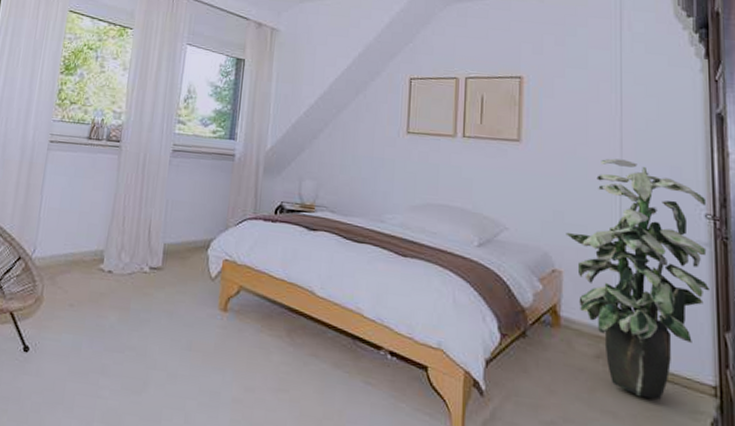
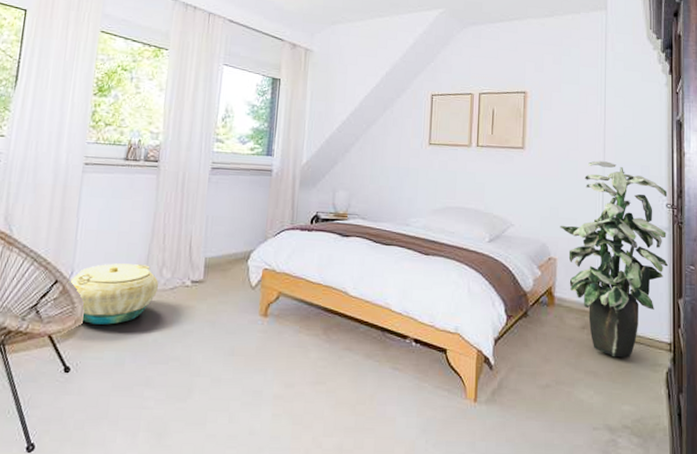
basket: none [30,243,117,307] -> present [68,263,158,325]

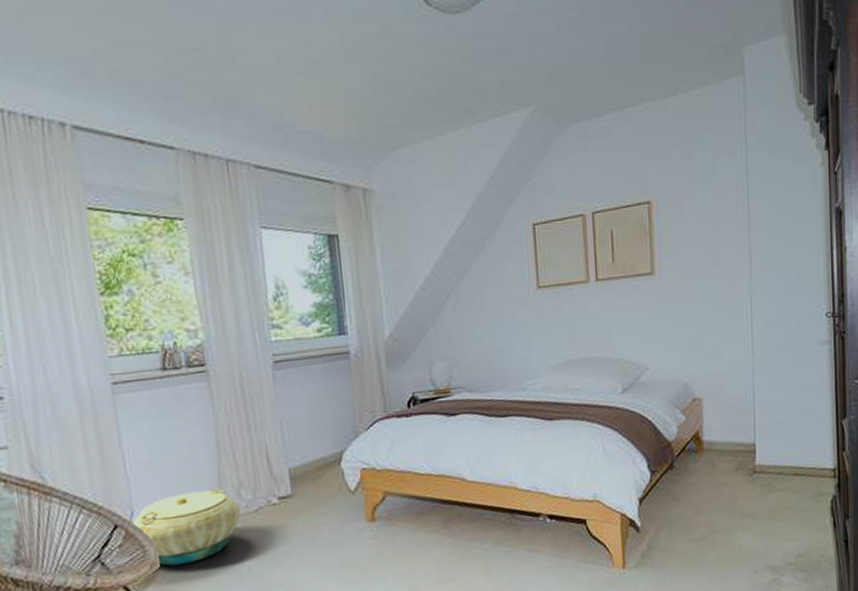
indoor plant: present [560,161,668,358] -> none [703,273,830,495]

